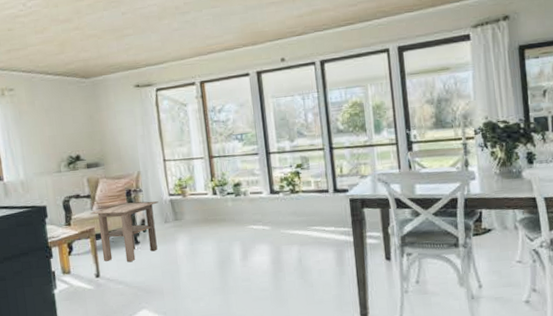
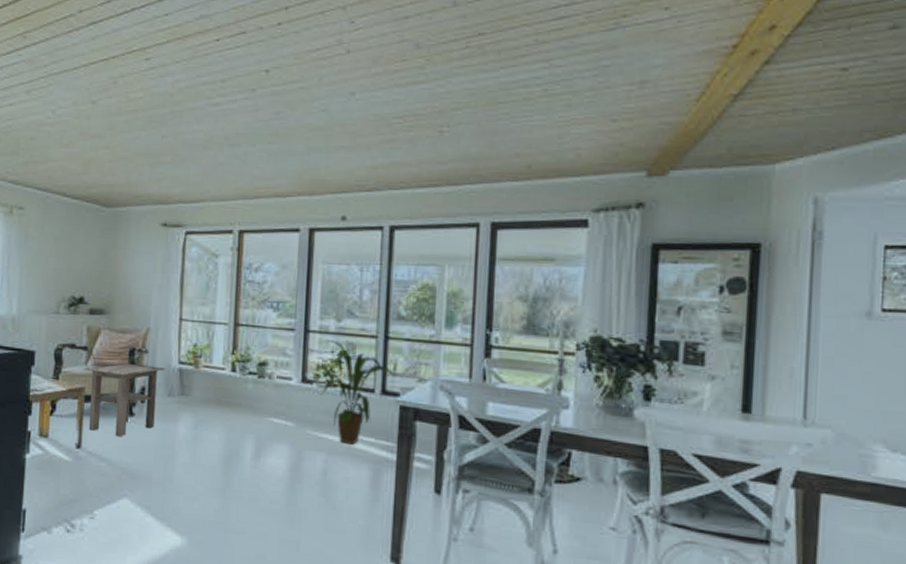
house plant: none [285,157,344,236] -> present [320,340,397,445]

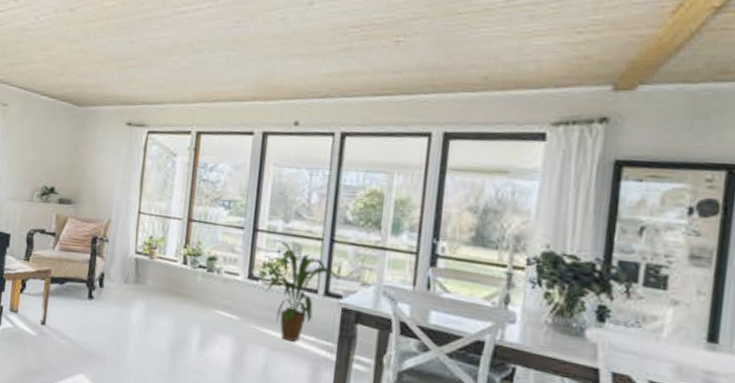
side table: present [83,362,165,437] -> none [50,249,123,318]

